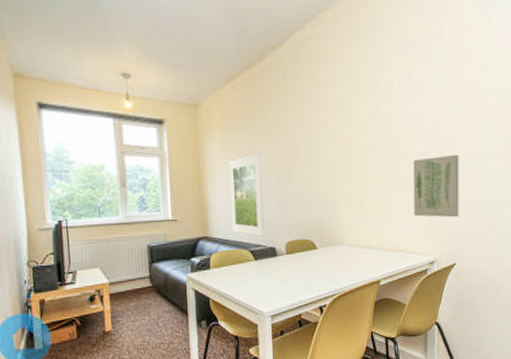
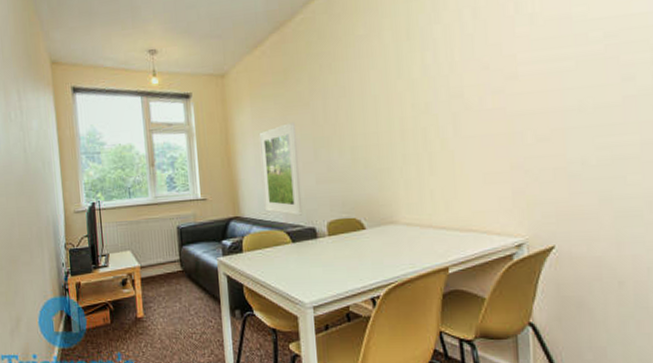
wall art: present [413,154,459,218] -> none [486,106,555,188]

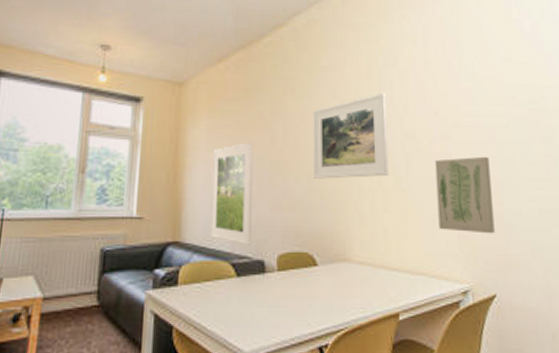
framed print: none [352,53,435,150] -> present [313,92,389,179]
wall art: none [486,106,555,188] -> present [435,156,495,234]

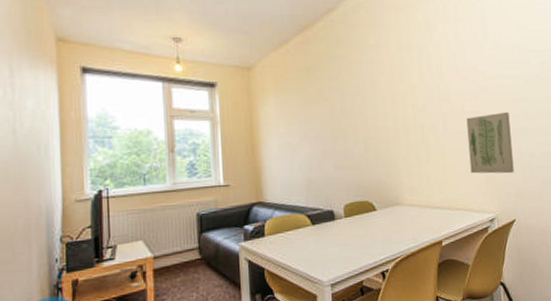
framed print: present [209,141,254,245] -> none [282,114,322,200]
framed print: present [313,92,389,179] -> none [365,64,430,141]

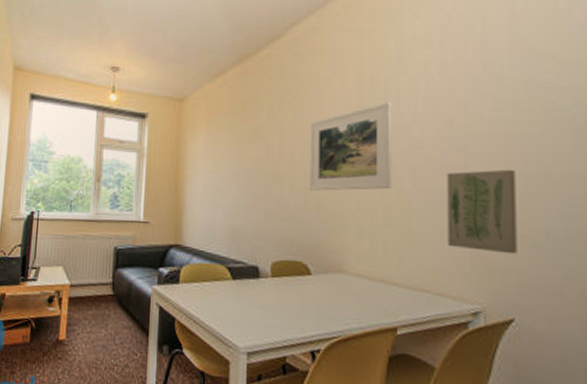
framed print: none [365,64,430,141] -> present [309,101,392,191]

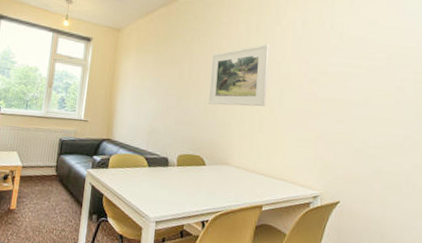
wall art: present [447,169,517,254] -> none [300,97,347,157]

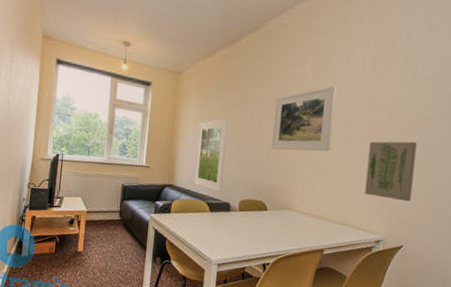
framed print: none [131,74,166,147] -> present [193,118,228,192]
wall art: none [300,97,347,157] -> present [365,141,417,202]

